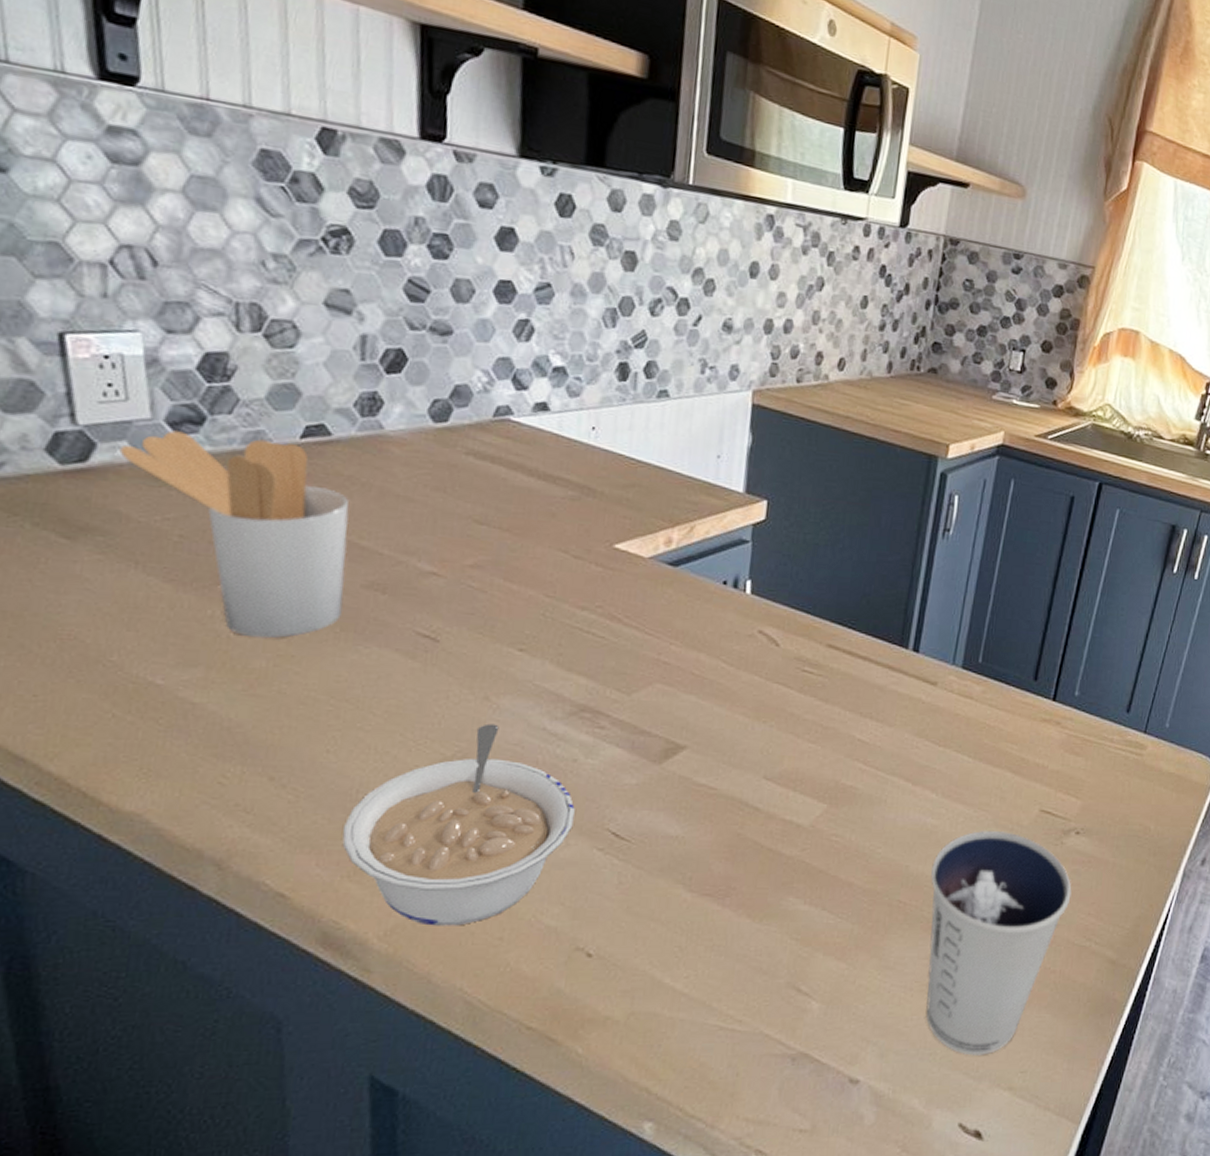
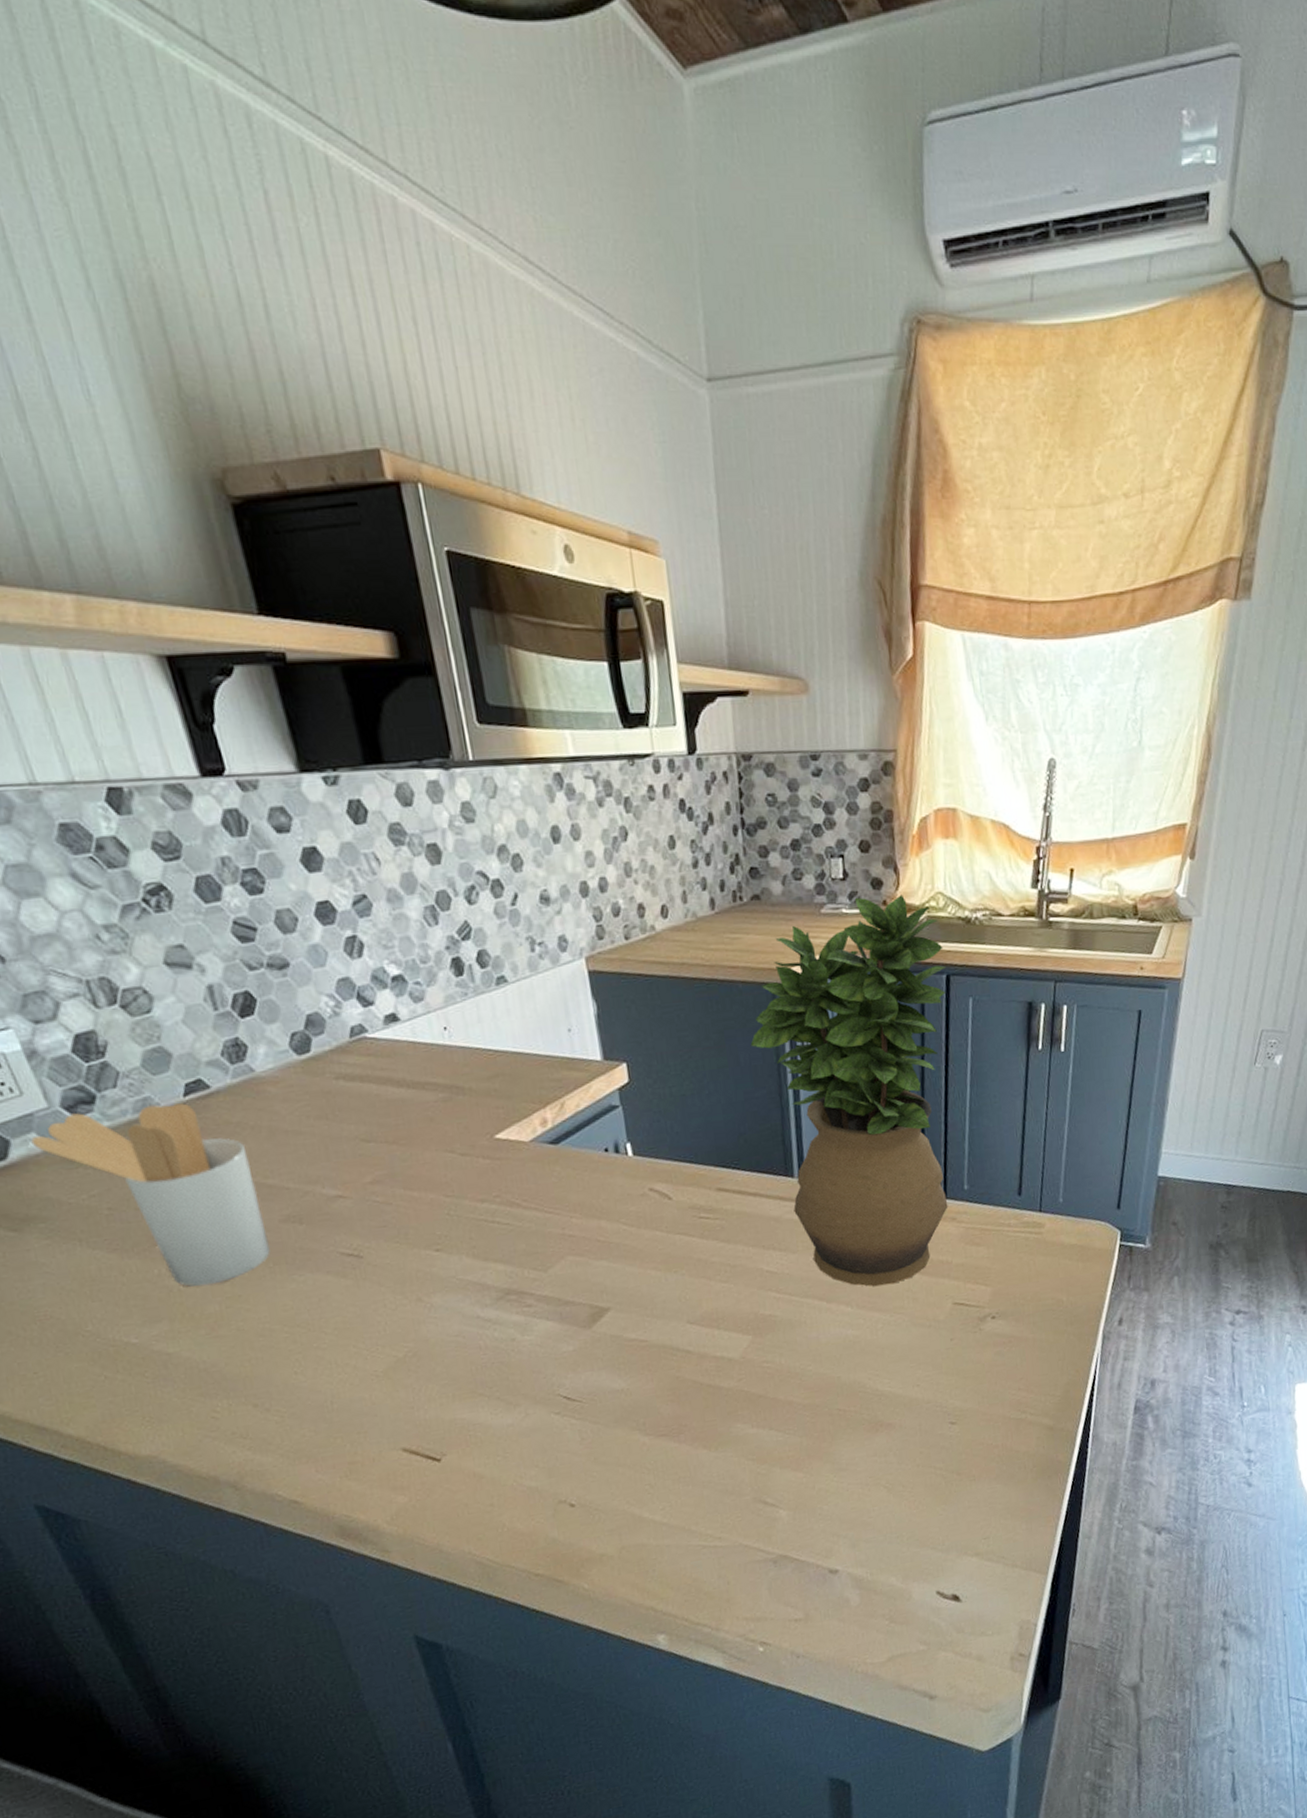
legume: present [342,723,575,926] -> none [329,1321,528,1505]
potted plant: none [895,391,1102,779] -> present [750,894,948,1287]
dixie cup: present [926,831,1072,1056] -> none [862,1329,999,1532]

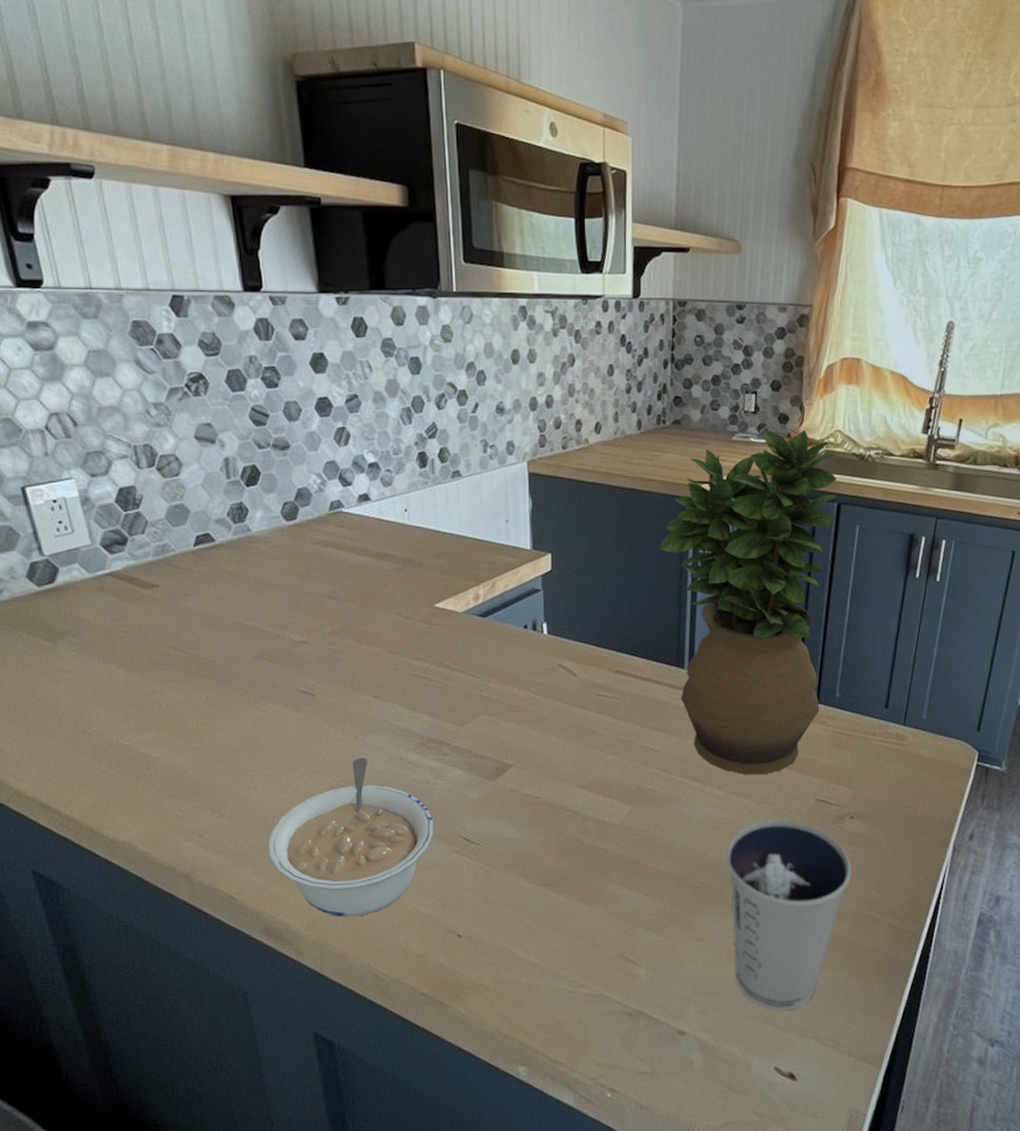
utensil holder: present [30,1103,270,1287] -> none [74,551,243,705]
legume: none [329,1321,528,1505] -> present [268,757,434,917]
dixie cup: none [862,1329,999,1532] -> present [726,820,852,1011]

